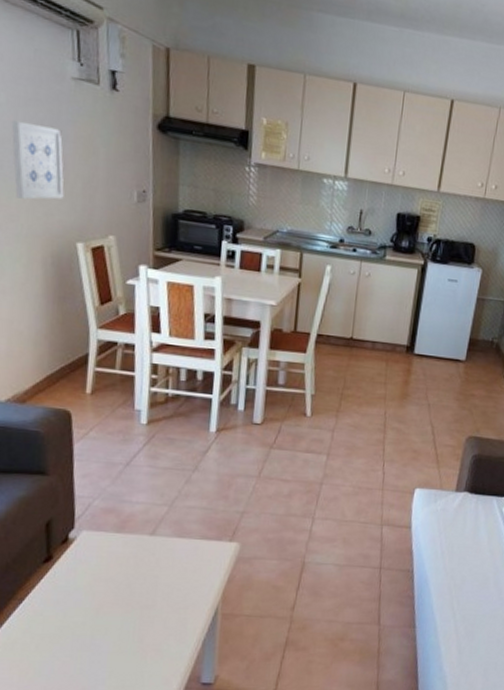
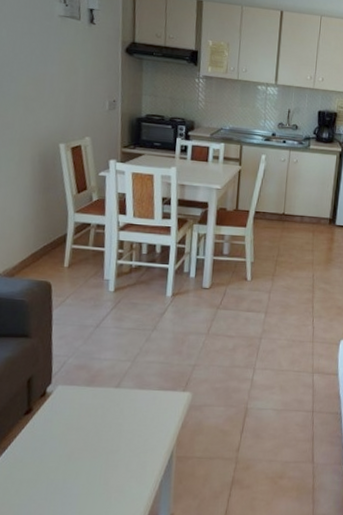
wall art: present [11,120,64,200] -> none [10,49,51,111]

